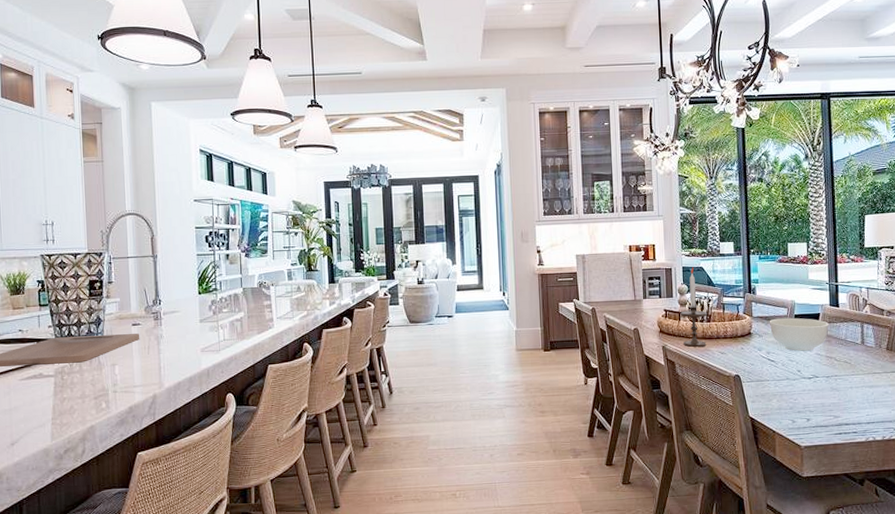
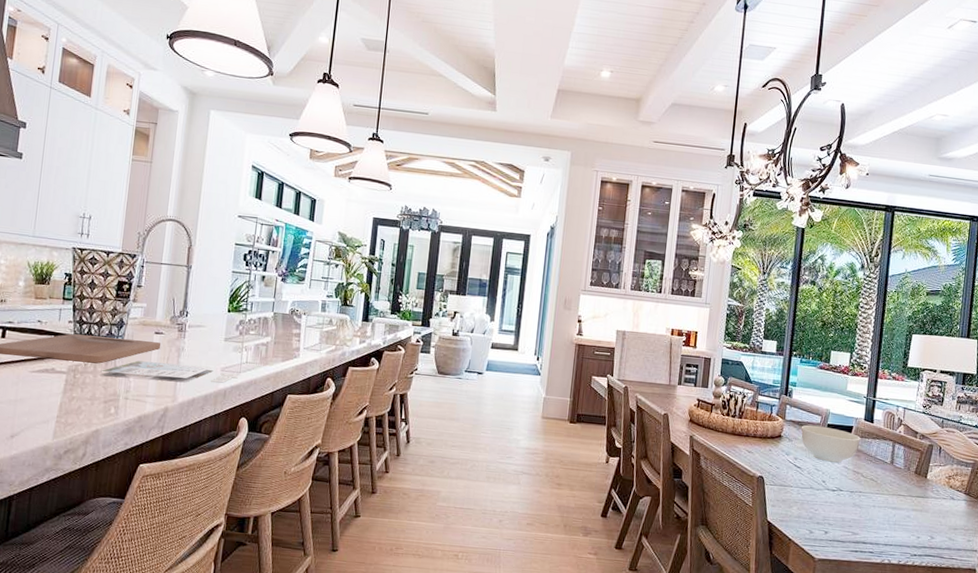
magazine: none [86,349,219,374] -> present [100,360,239,383]
candlestick: present [680,267,708,348] -> none [712,360,740,443]

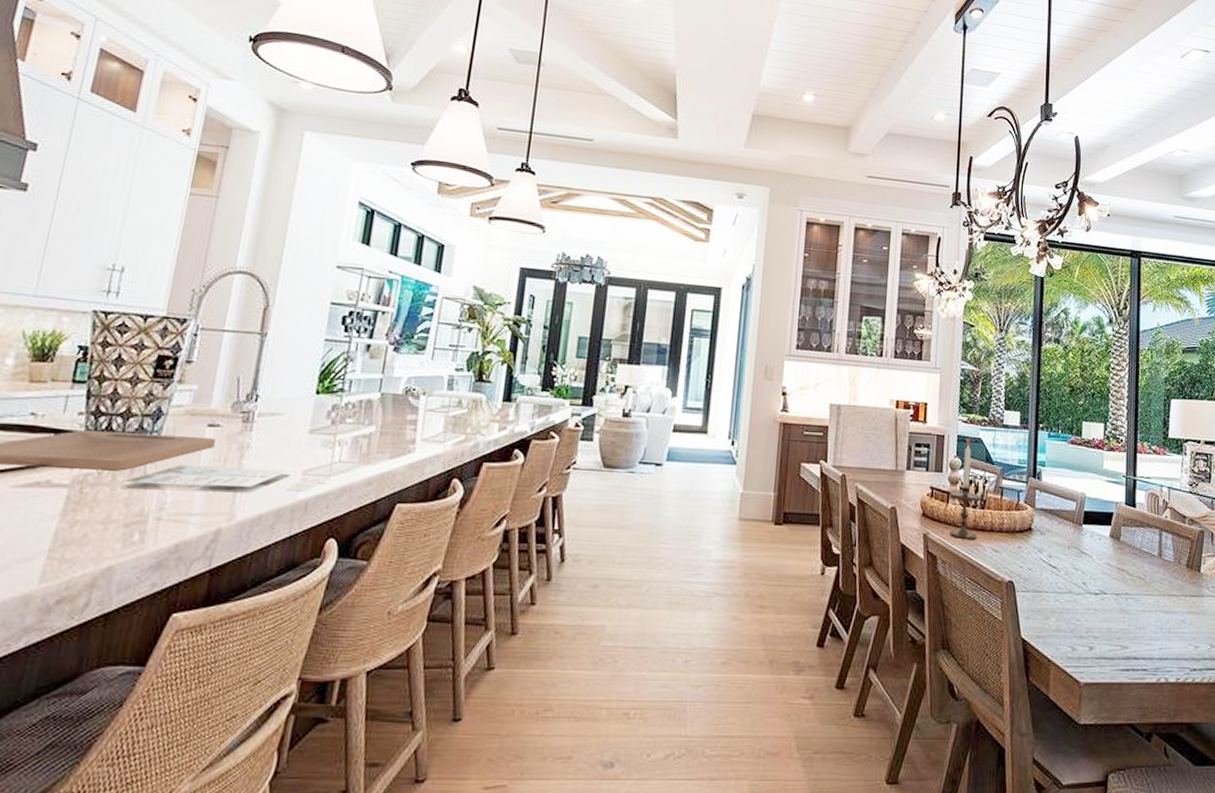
candlestick: none [712,360,740,443] -> present [949,437,982,541]
bowl: present [801,425,860,463] -> none [1054,513,1123,559]

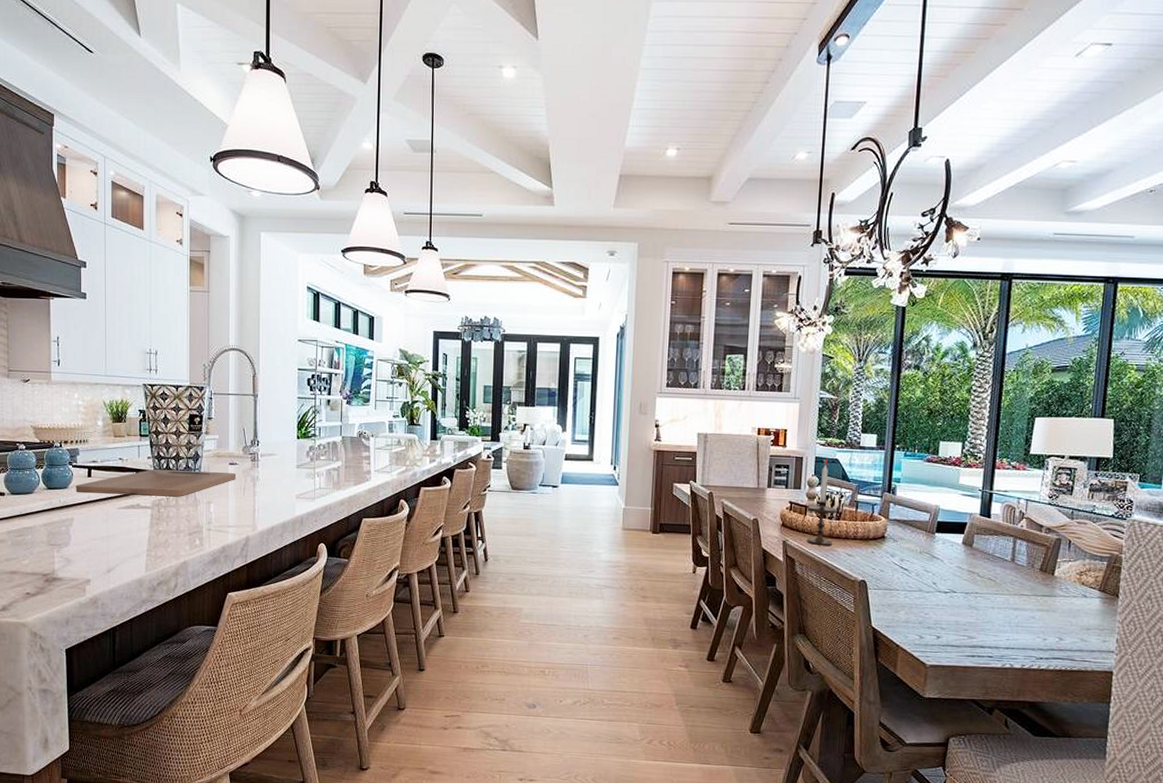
magazine: present [121,465,328,494] -> none [182,492,314,512]

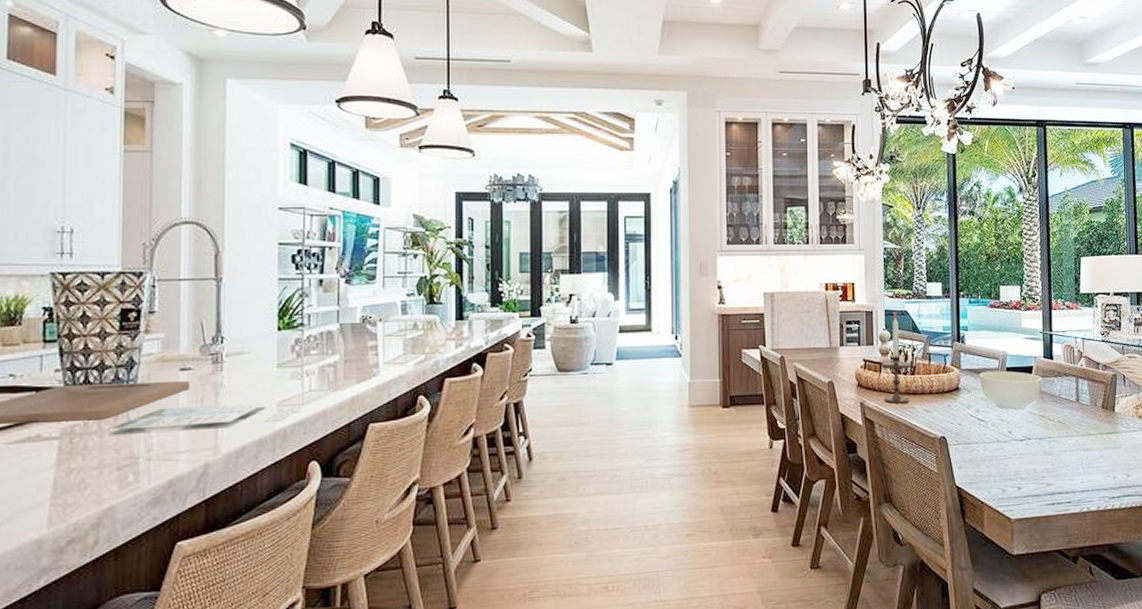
magazine: none [182,492,314,512] -> present [108,403,302,435]
bowl: none [907,523,976,563] -> present [978,371,1042,409]

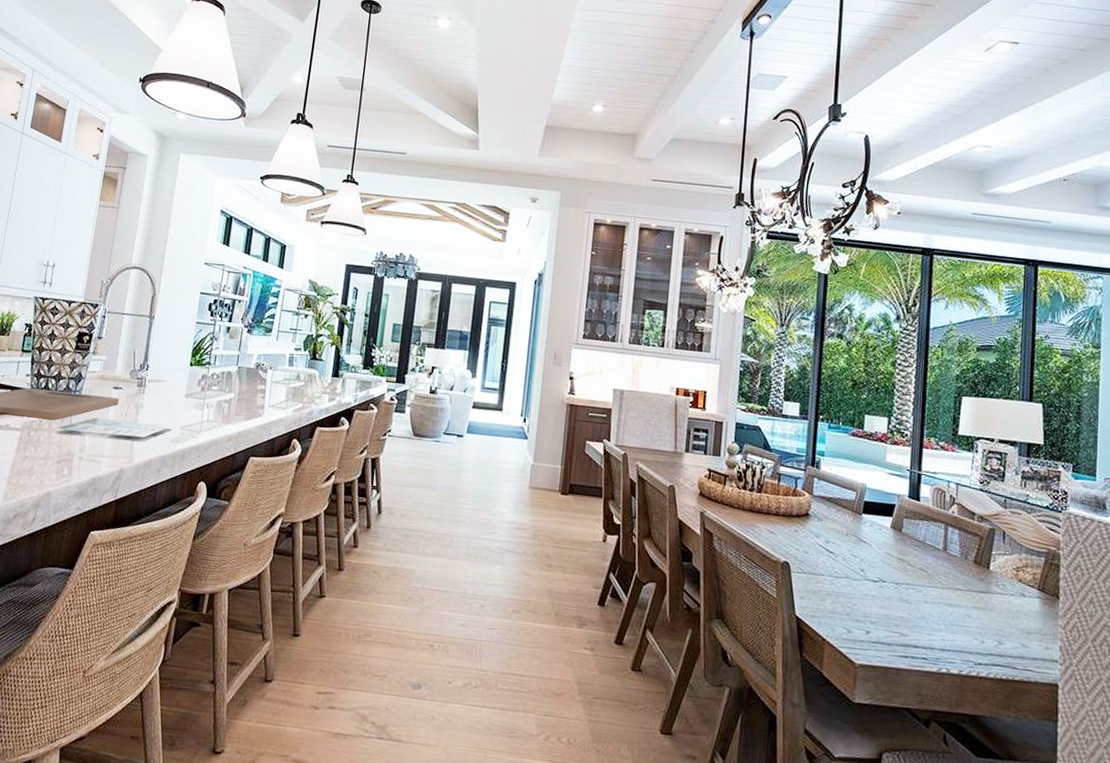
candlestick: present [881,310,912,405] -> none [726,425,759,522]
bowl: present [978,371,1042,409] -> none [832,501,905,548]

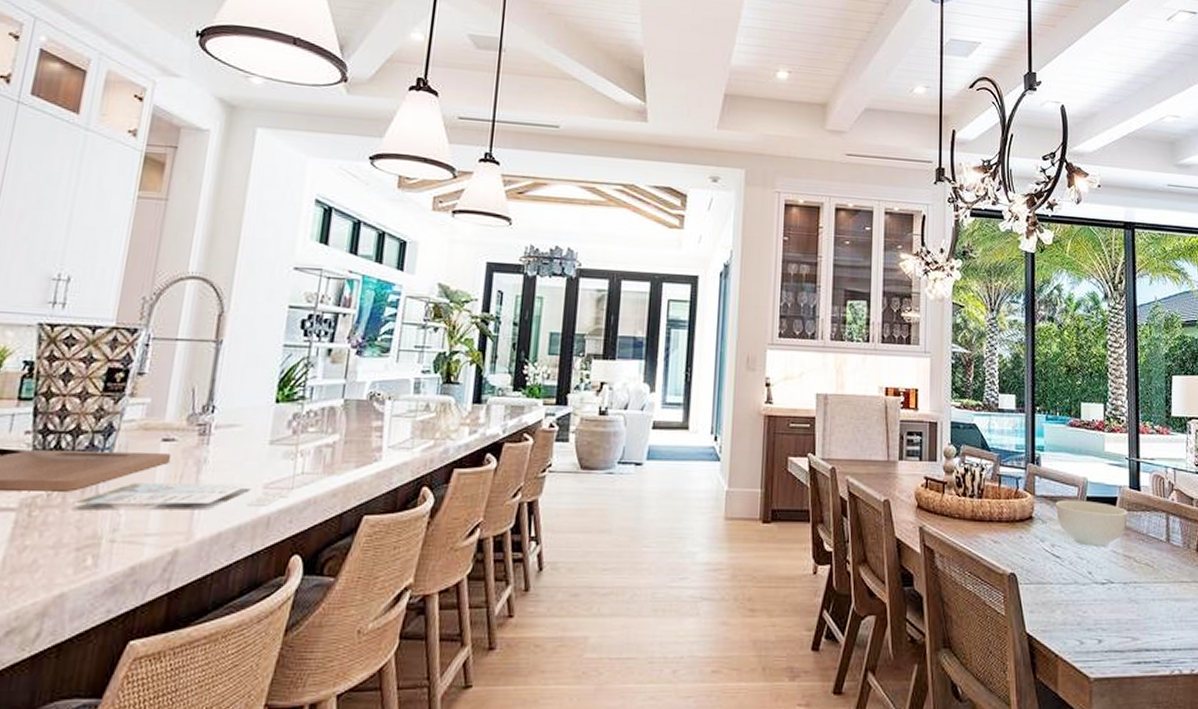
bowl: none [832,501,905,548] -> present [1055,500,1128,546]

